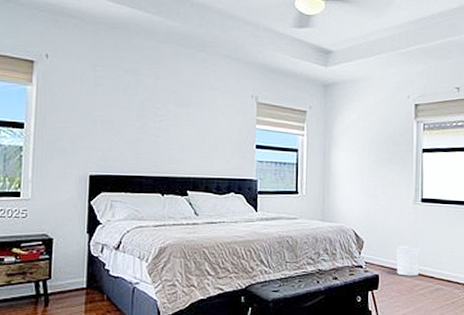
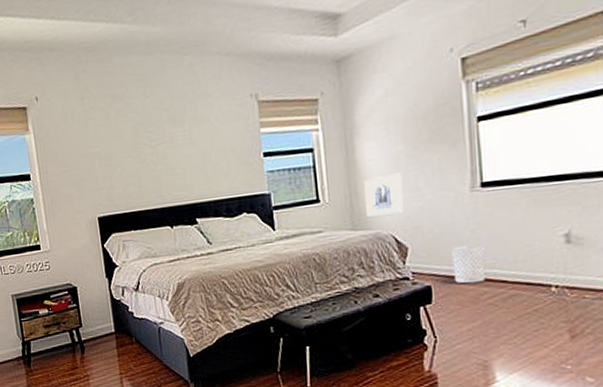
wall art: none [333,180,365,214] -> present [364,173,404,219]

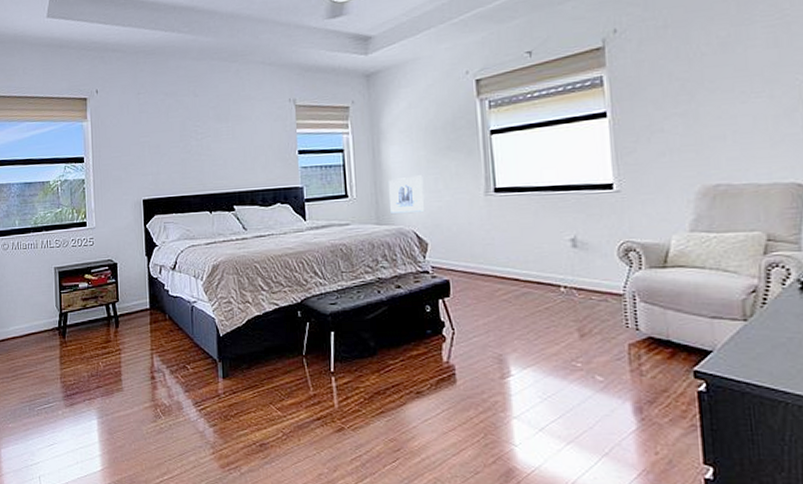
waste bin: present [452,245,486,284] -> none [468,244,500,280]

